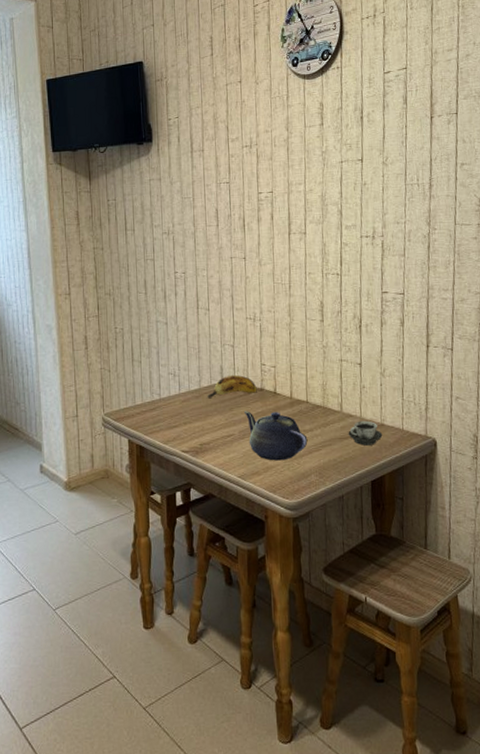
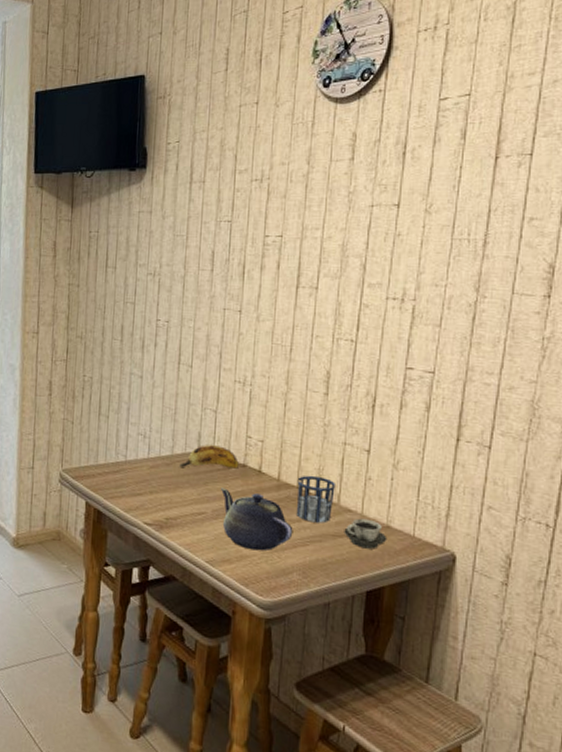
cup: none [306,390,338,430] -> present [296,475,335,524]

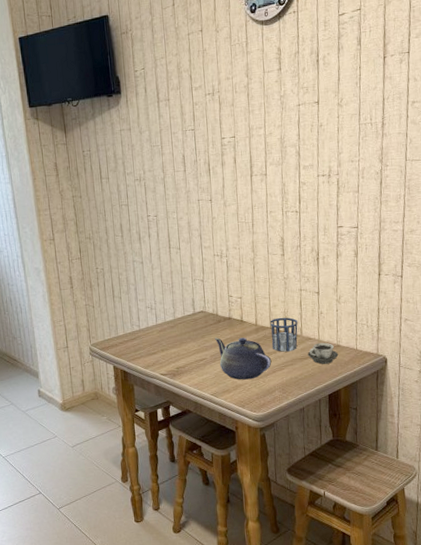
banana: present [179,445,239,469] -> none [181,306,226,328]

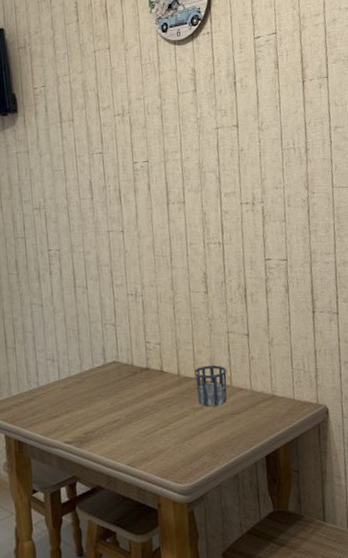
teapot: present [214,337,272,380] -> none [129,391,199,444]
cup: present [307,342,339,364] -> none [239,393,275,420]

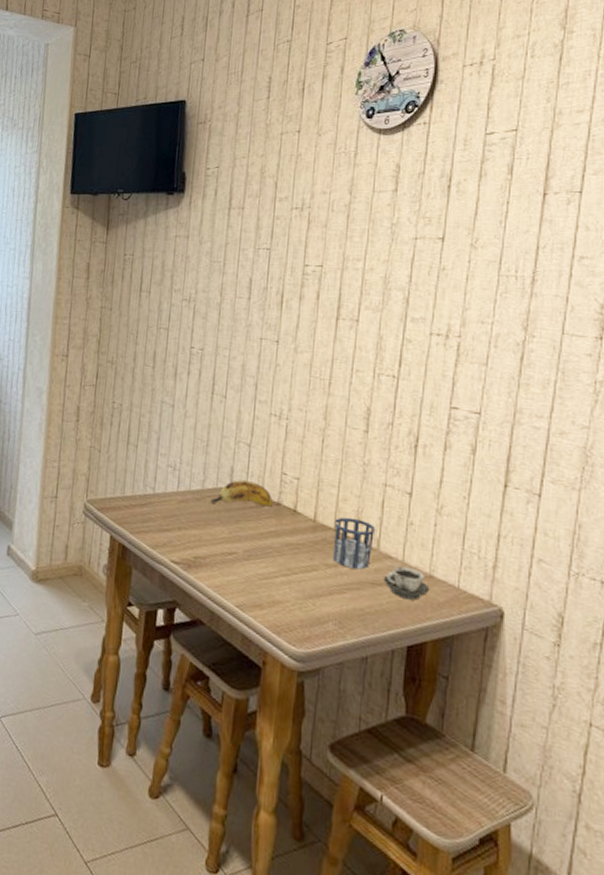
banana: none [90,355,143,383] -> present [210,480,273,507]
cup: none [239,393,275,420] -> present [383,565,430,601]

